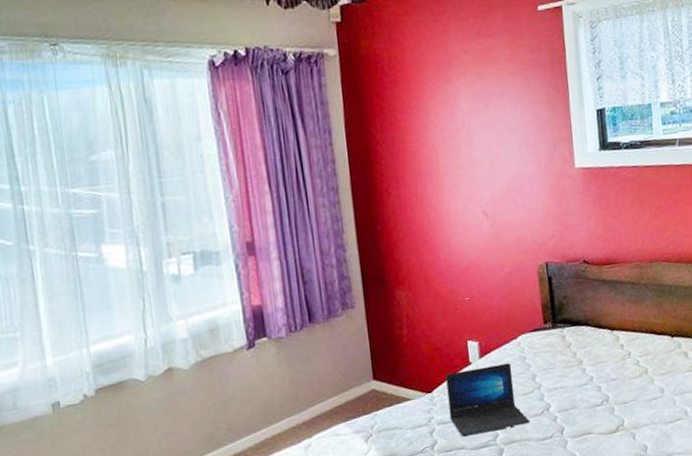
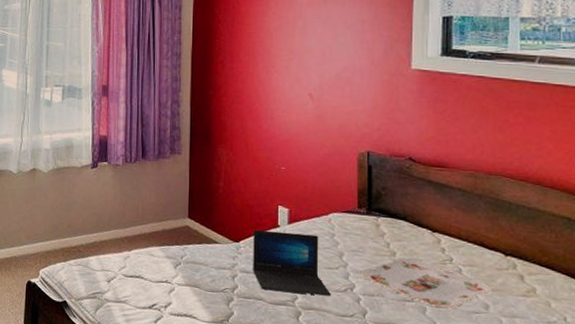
serving tray: none [554,362,665,404] -> present [361,258,492,308]

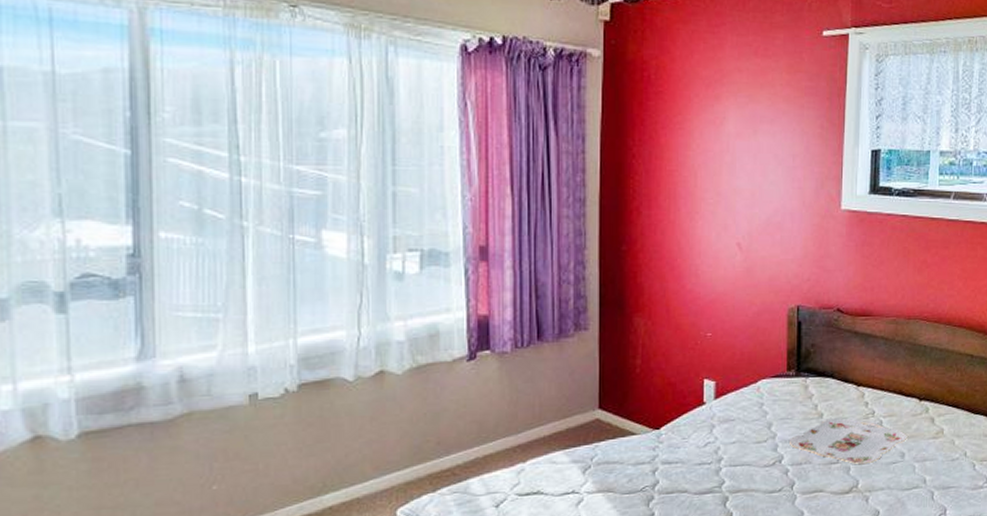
laptop: present [253,229,331,297] -> none [676,407,759,480]

